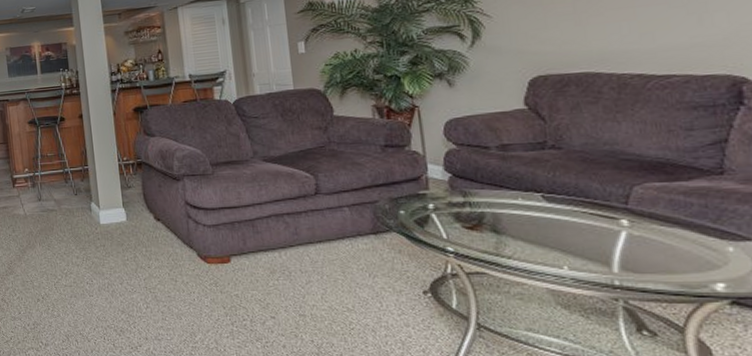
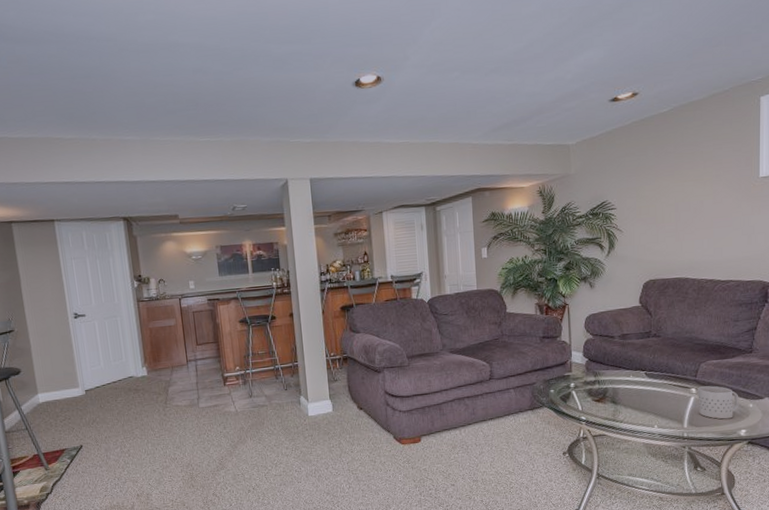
mug: none [631,217,709,266] -> present [698,385,739,420]

